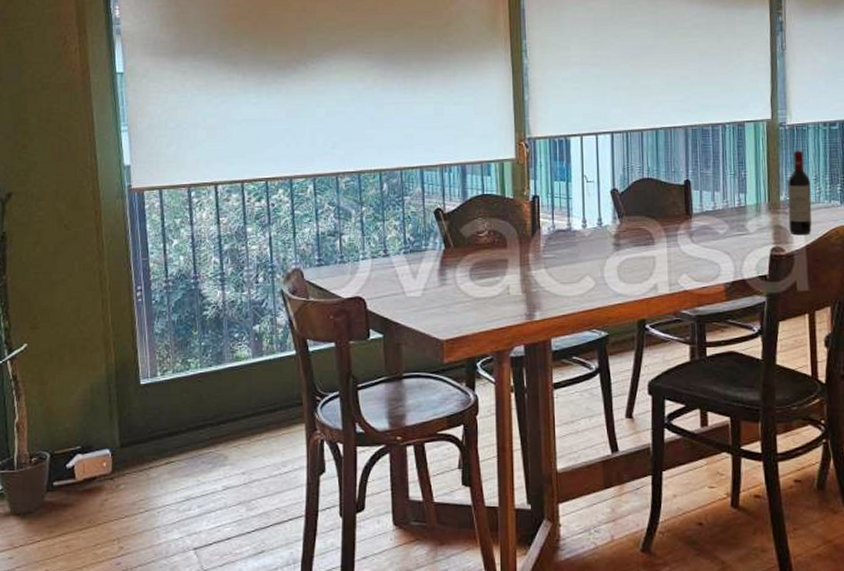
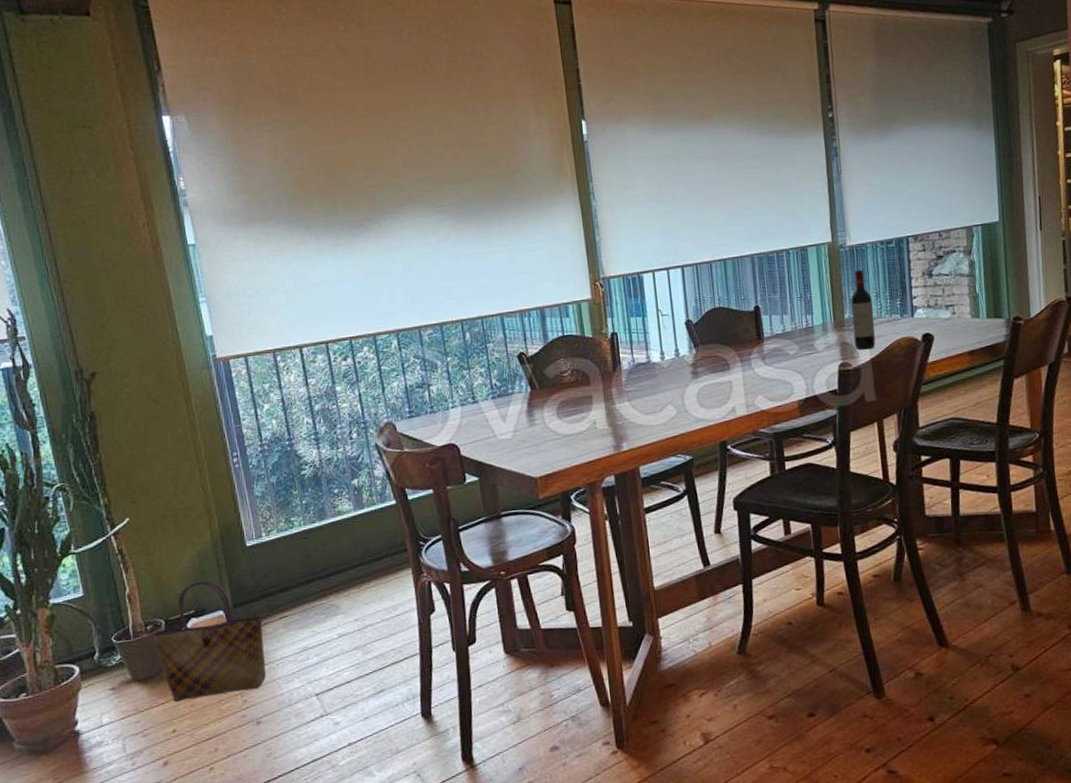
tote bag: none [37,416,148,542] -> present [153,580,266,703]

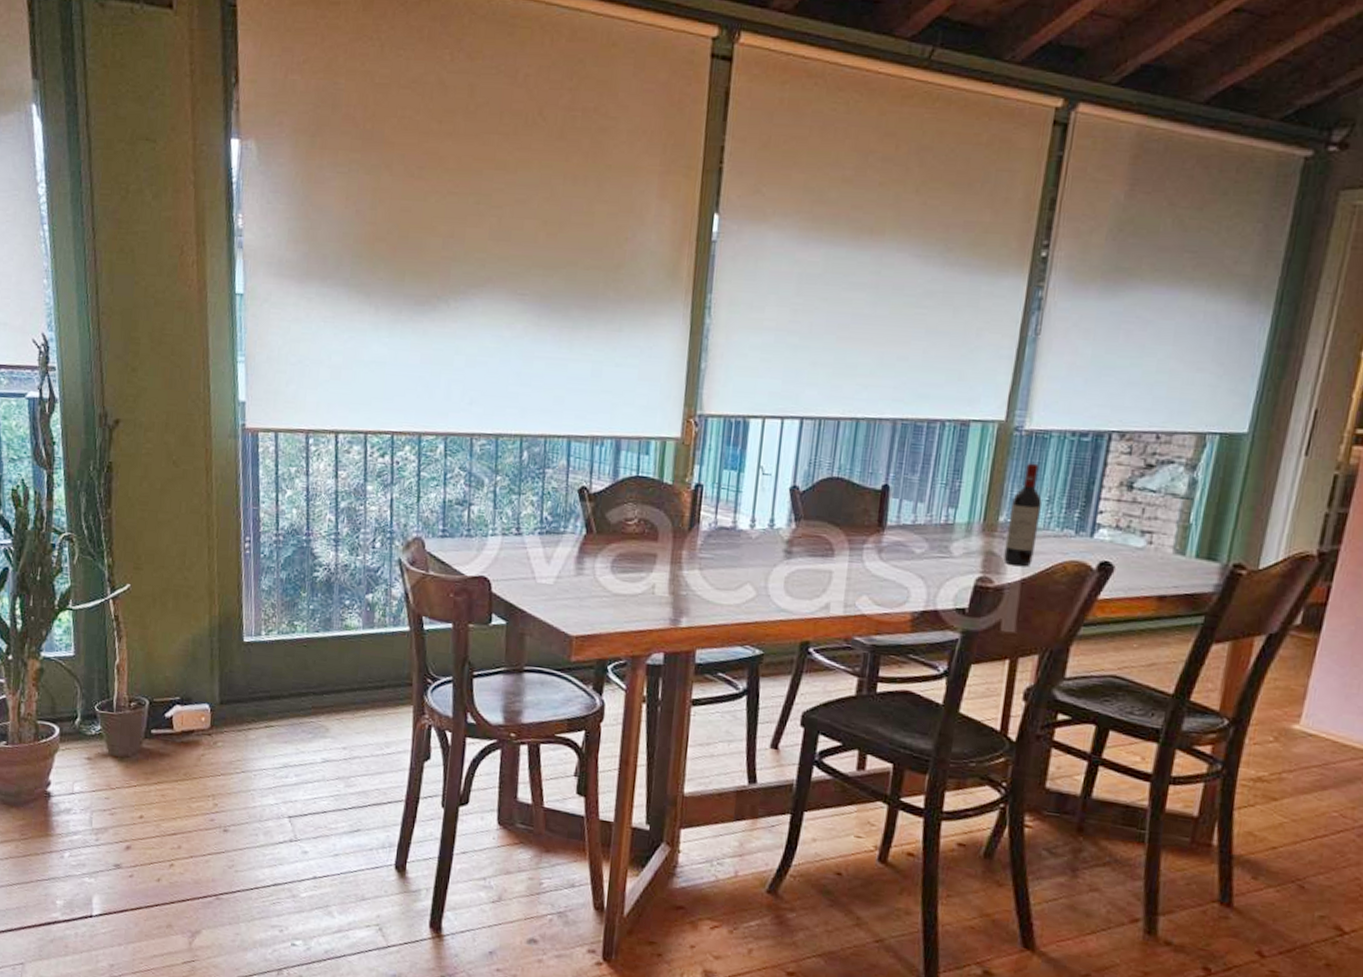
tote bag: present [153,580,266,703] -> none [136,667,247,796]

